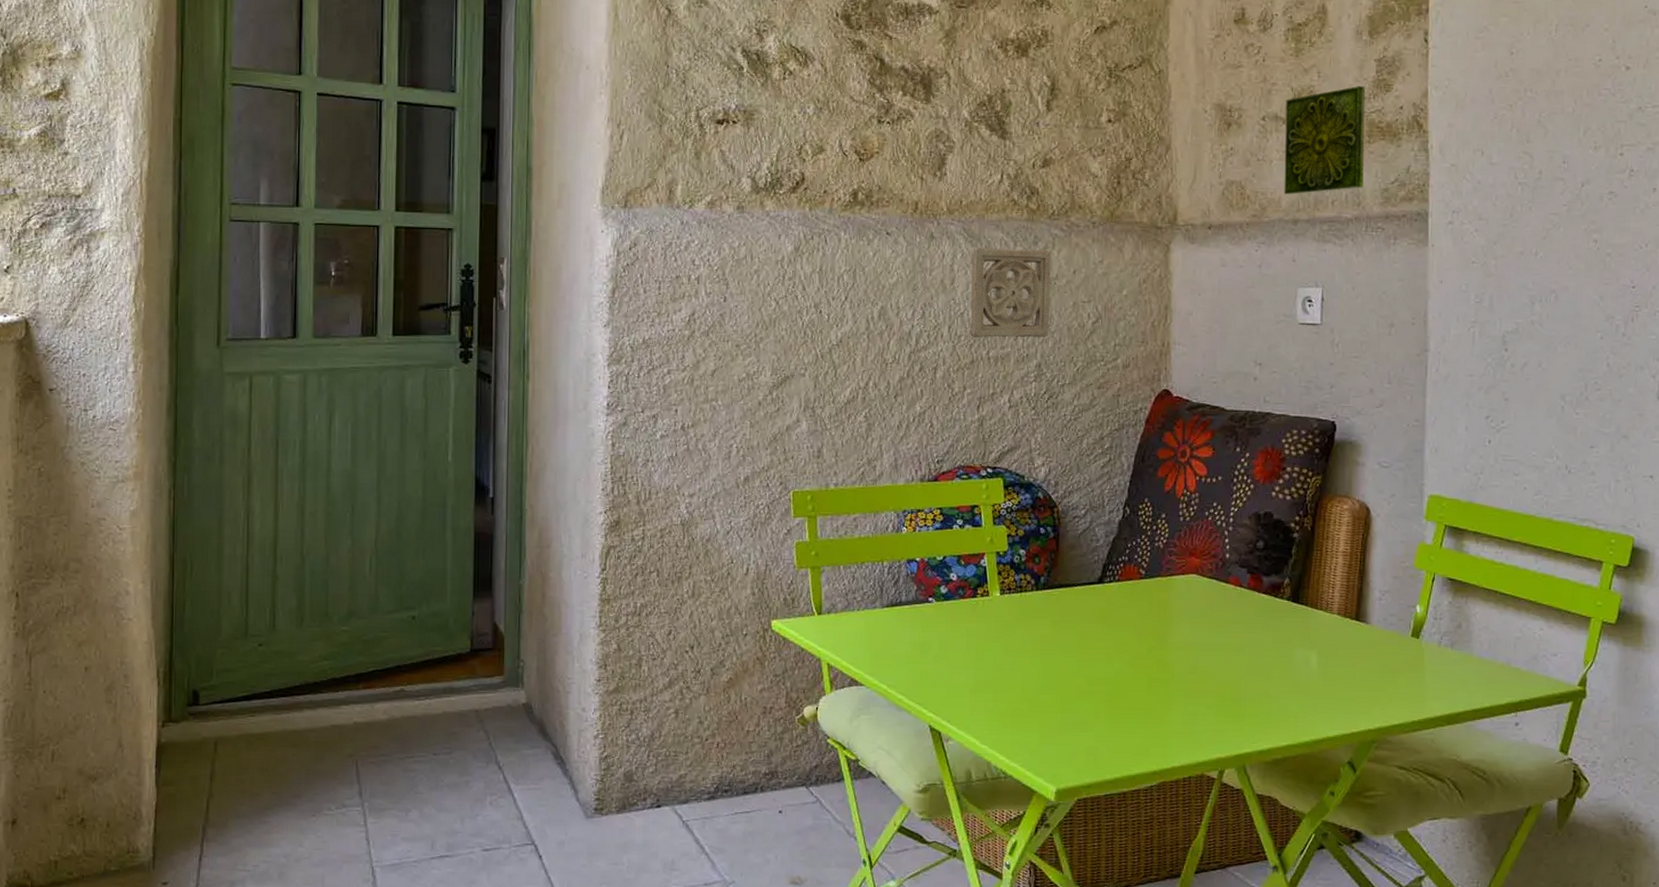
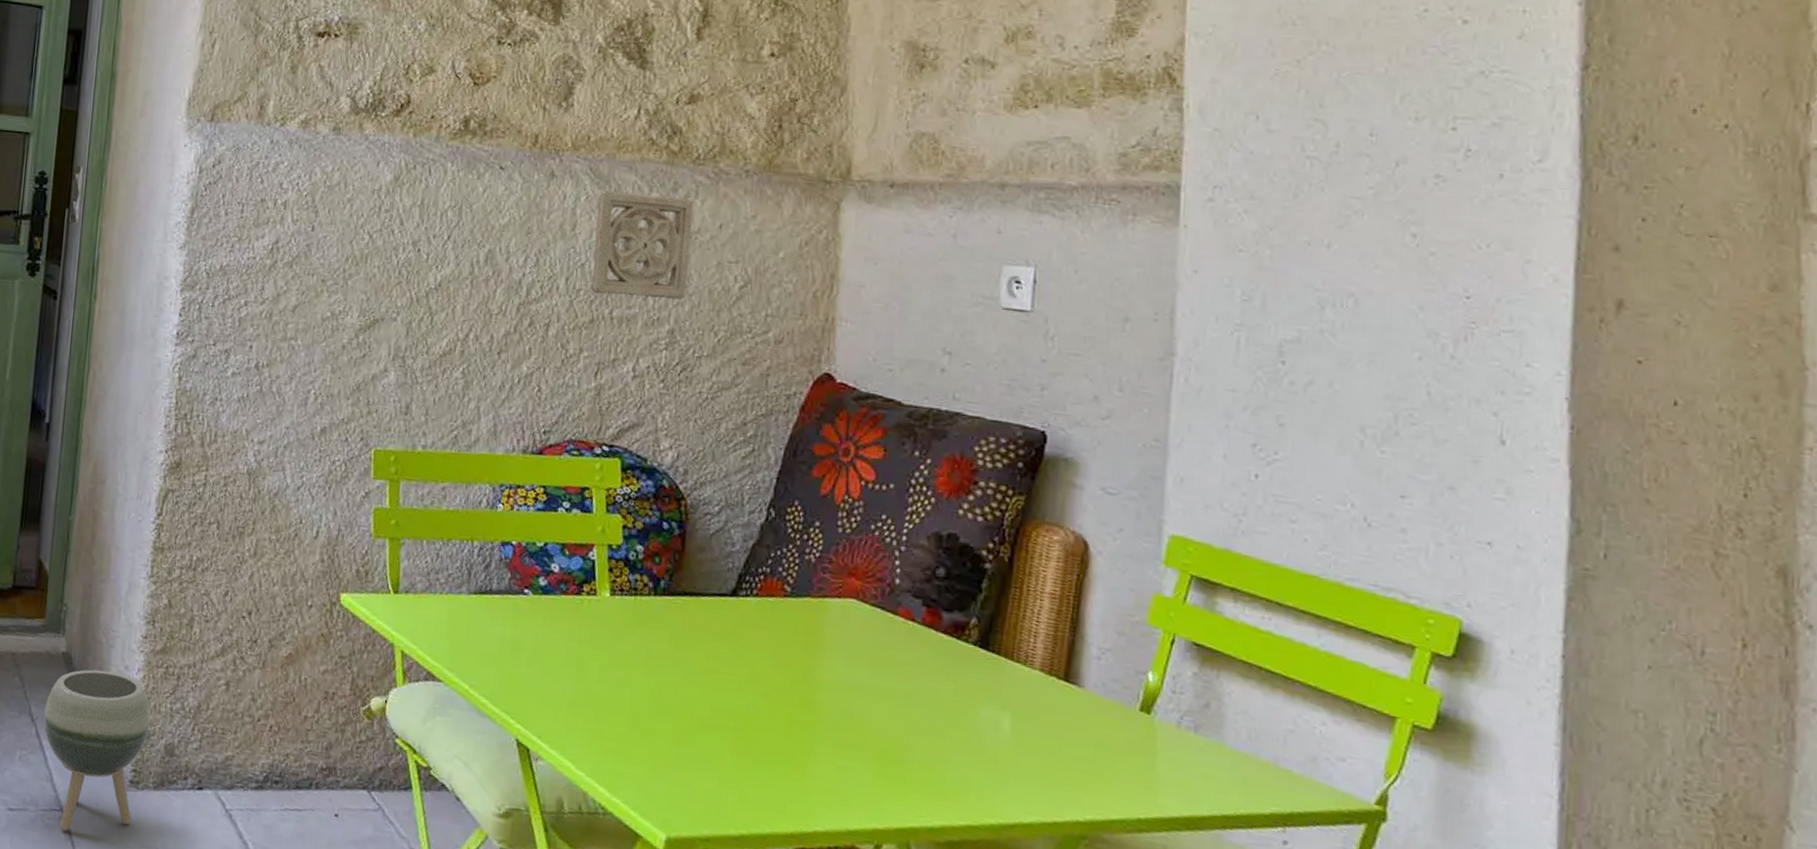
planter: none [510,714,609,861] -> present [44,669,151,831]
decorative tile: present [1284,86,1366,195] -> none [989,28,1101,154]

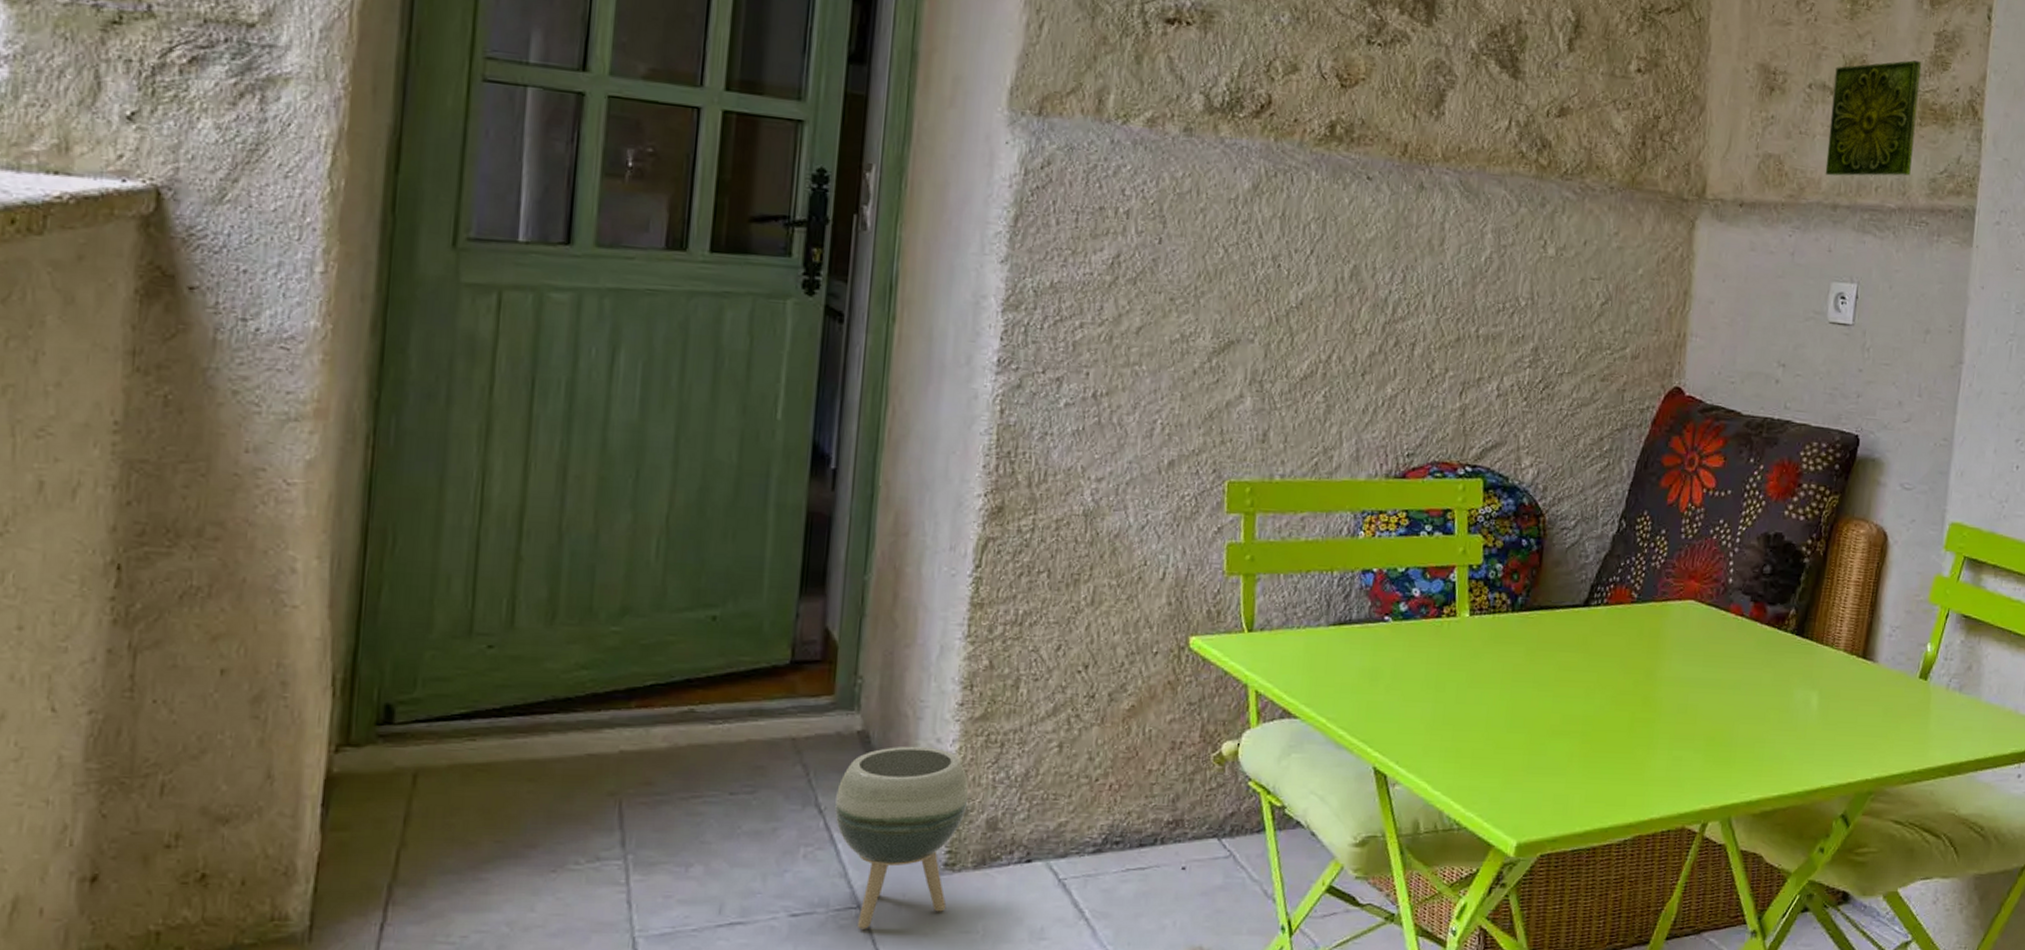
wall ornament: present [591,190,694,300] -> none [1458,204,1560,317]
decorative tile: none [989,28,1101,154] -> present [1825,60,1922,177]

